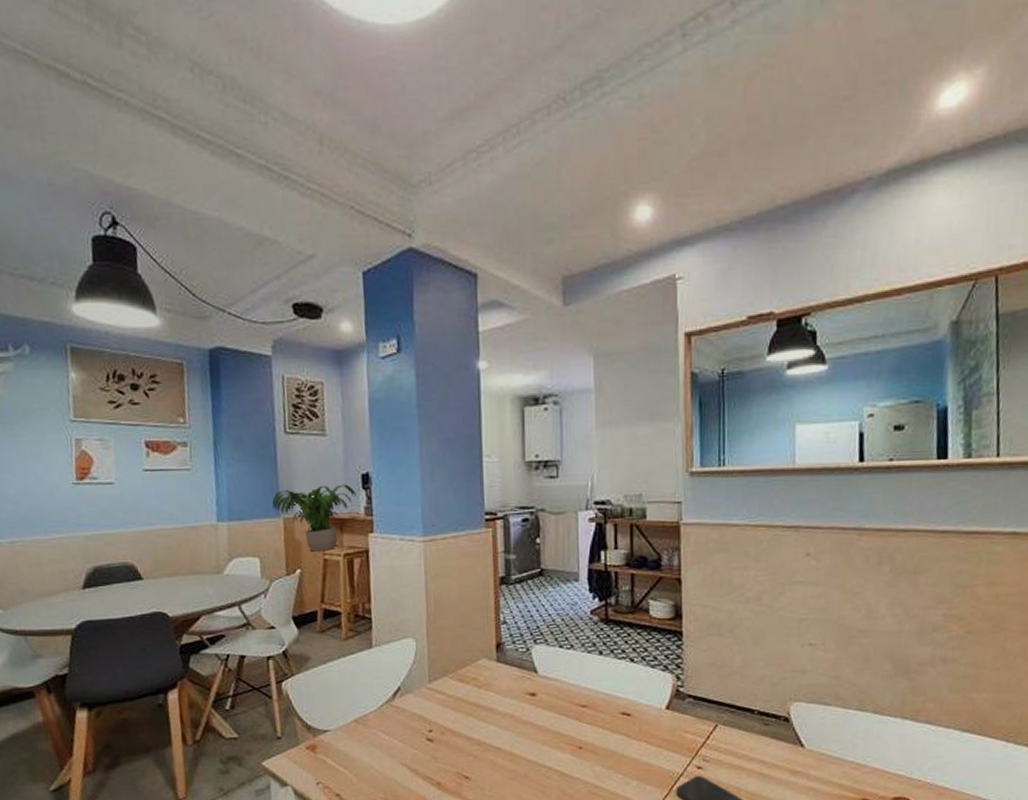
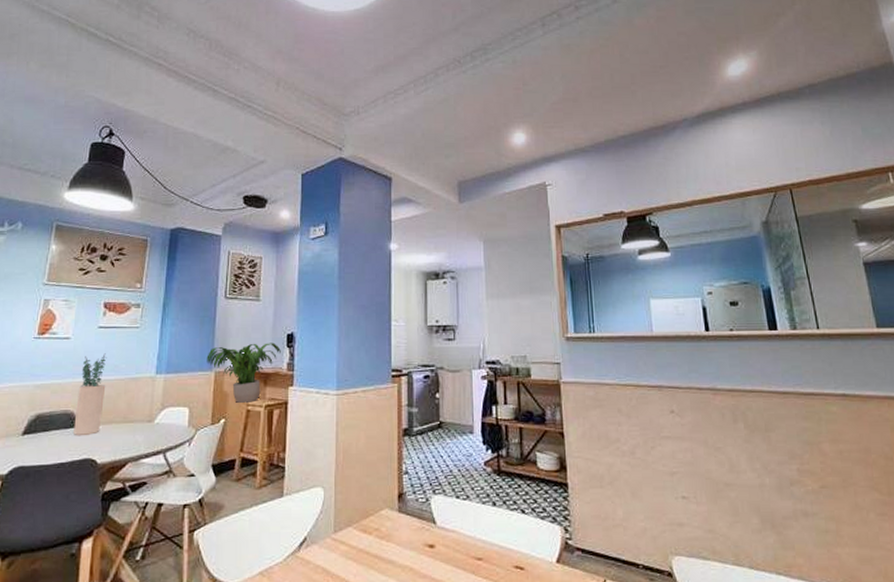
vase: none [133,499,166,590] -> present [73,353,107,436]

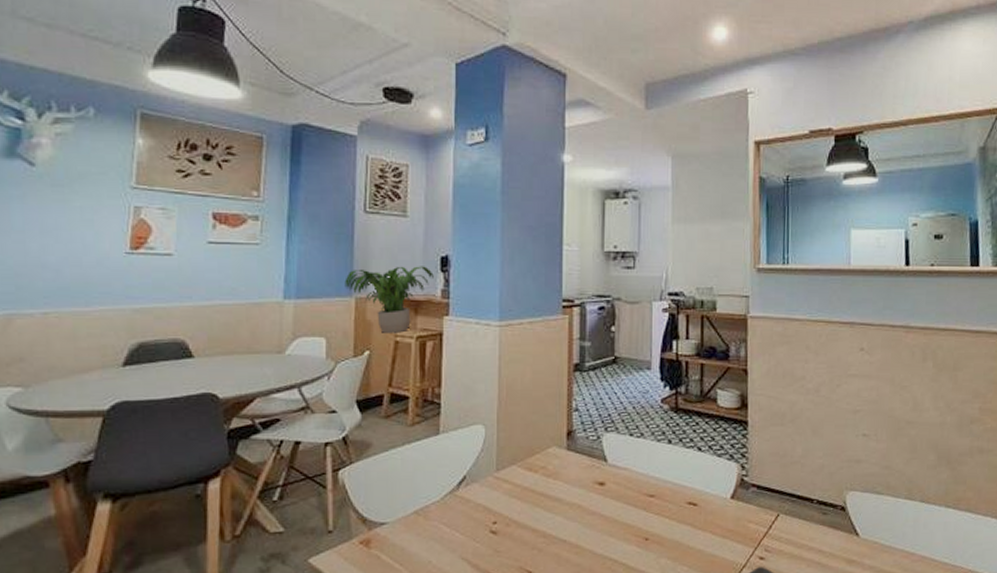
vase: present [73,353,107,436] -> none [186,273,223,368]

